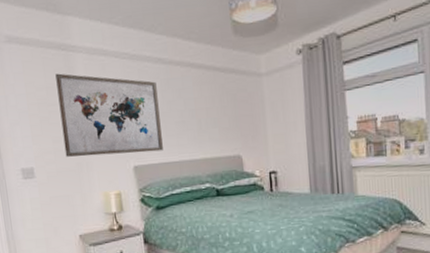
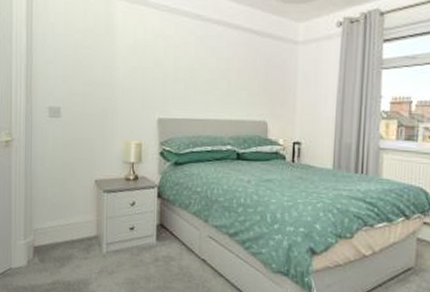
wall art: present [55,73,163,157] -> none [93,18,192,107]

